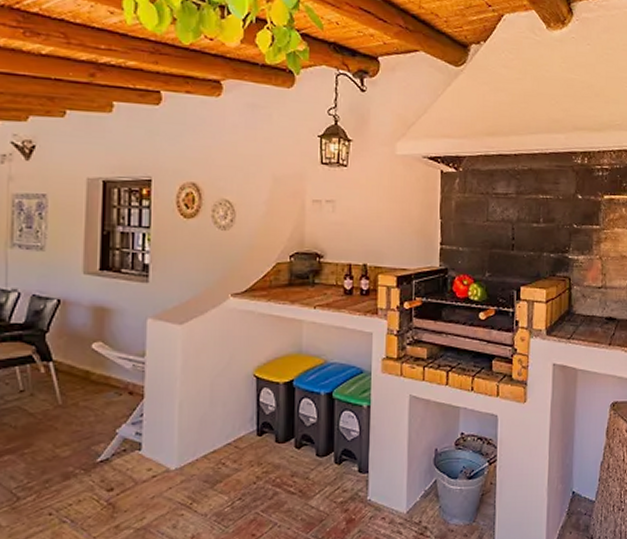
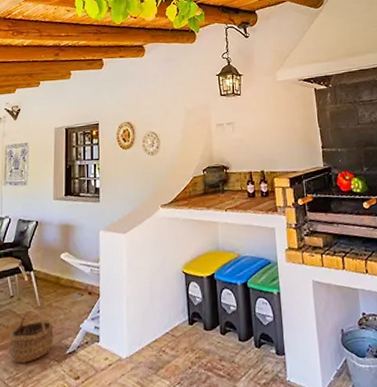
wicker basket: none [17,407,80,471] -> present [9,309,54,364]

